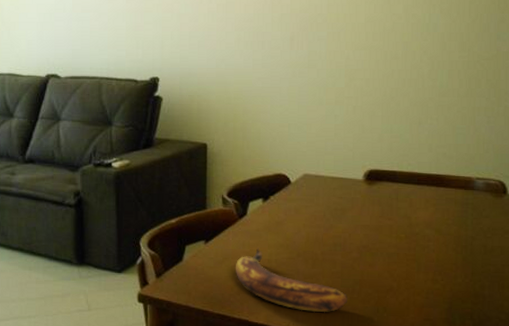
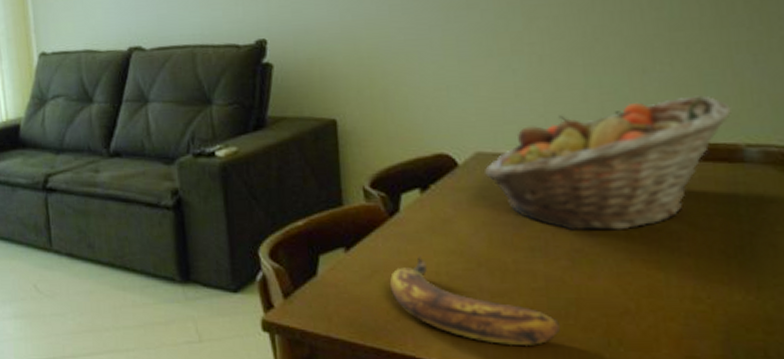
fruit basket: none [308,142,471,233] -> present [483,95,733,231]

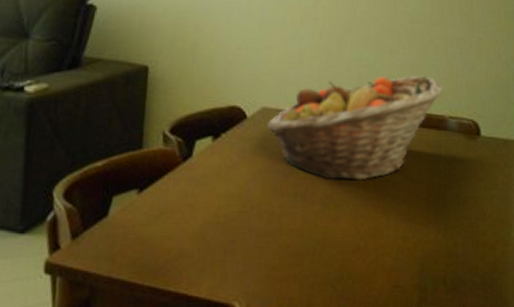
banana: present [389,255,560,347] -> none [173,198,308,282]

